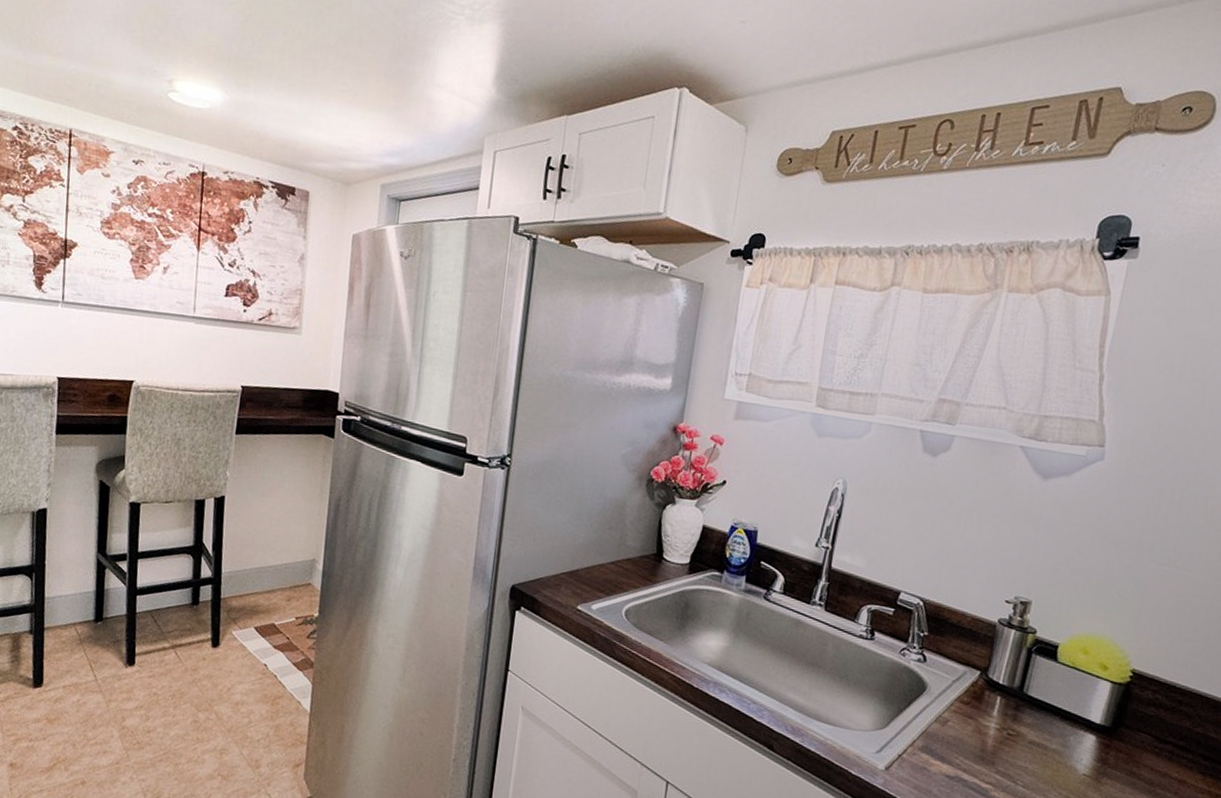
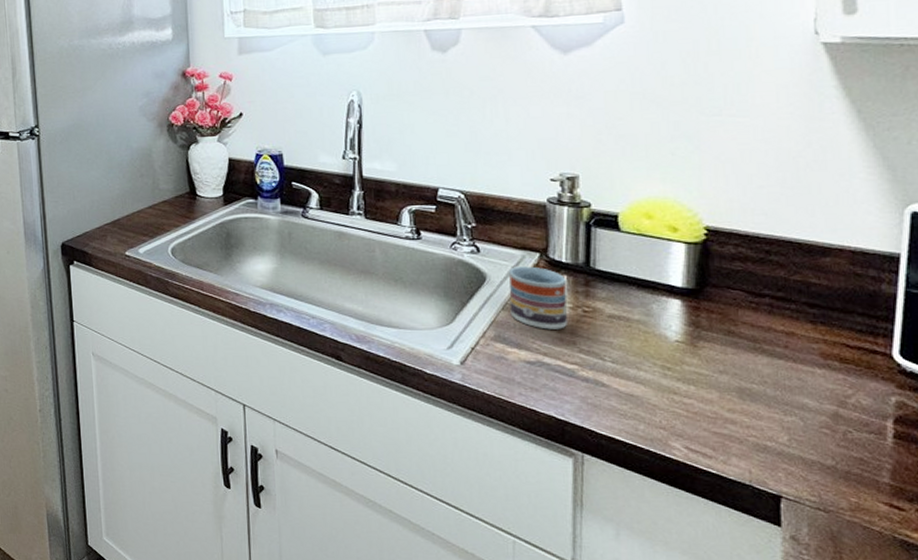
cup: none [941,681,1000,749] -> present [508,266,568,330]

